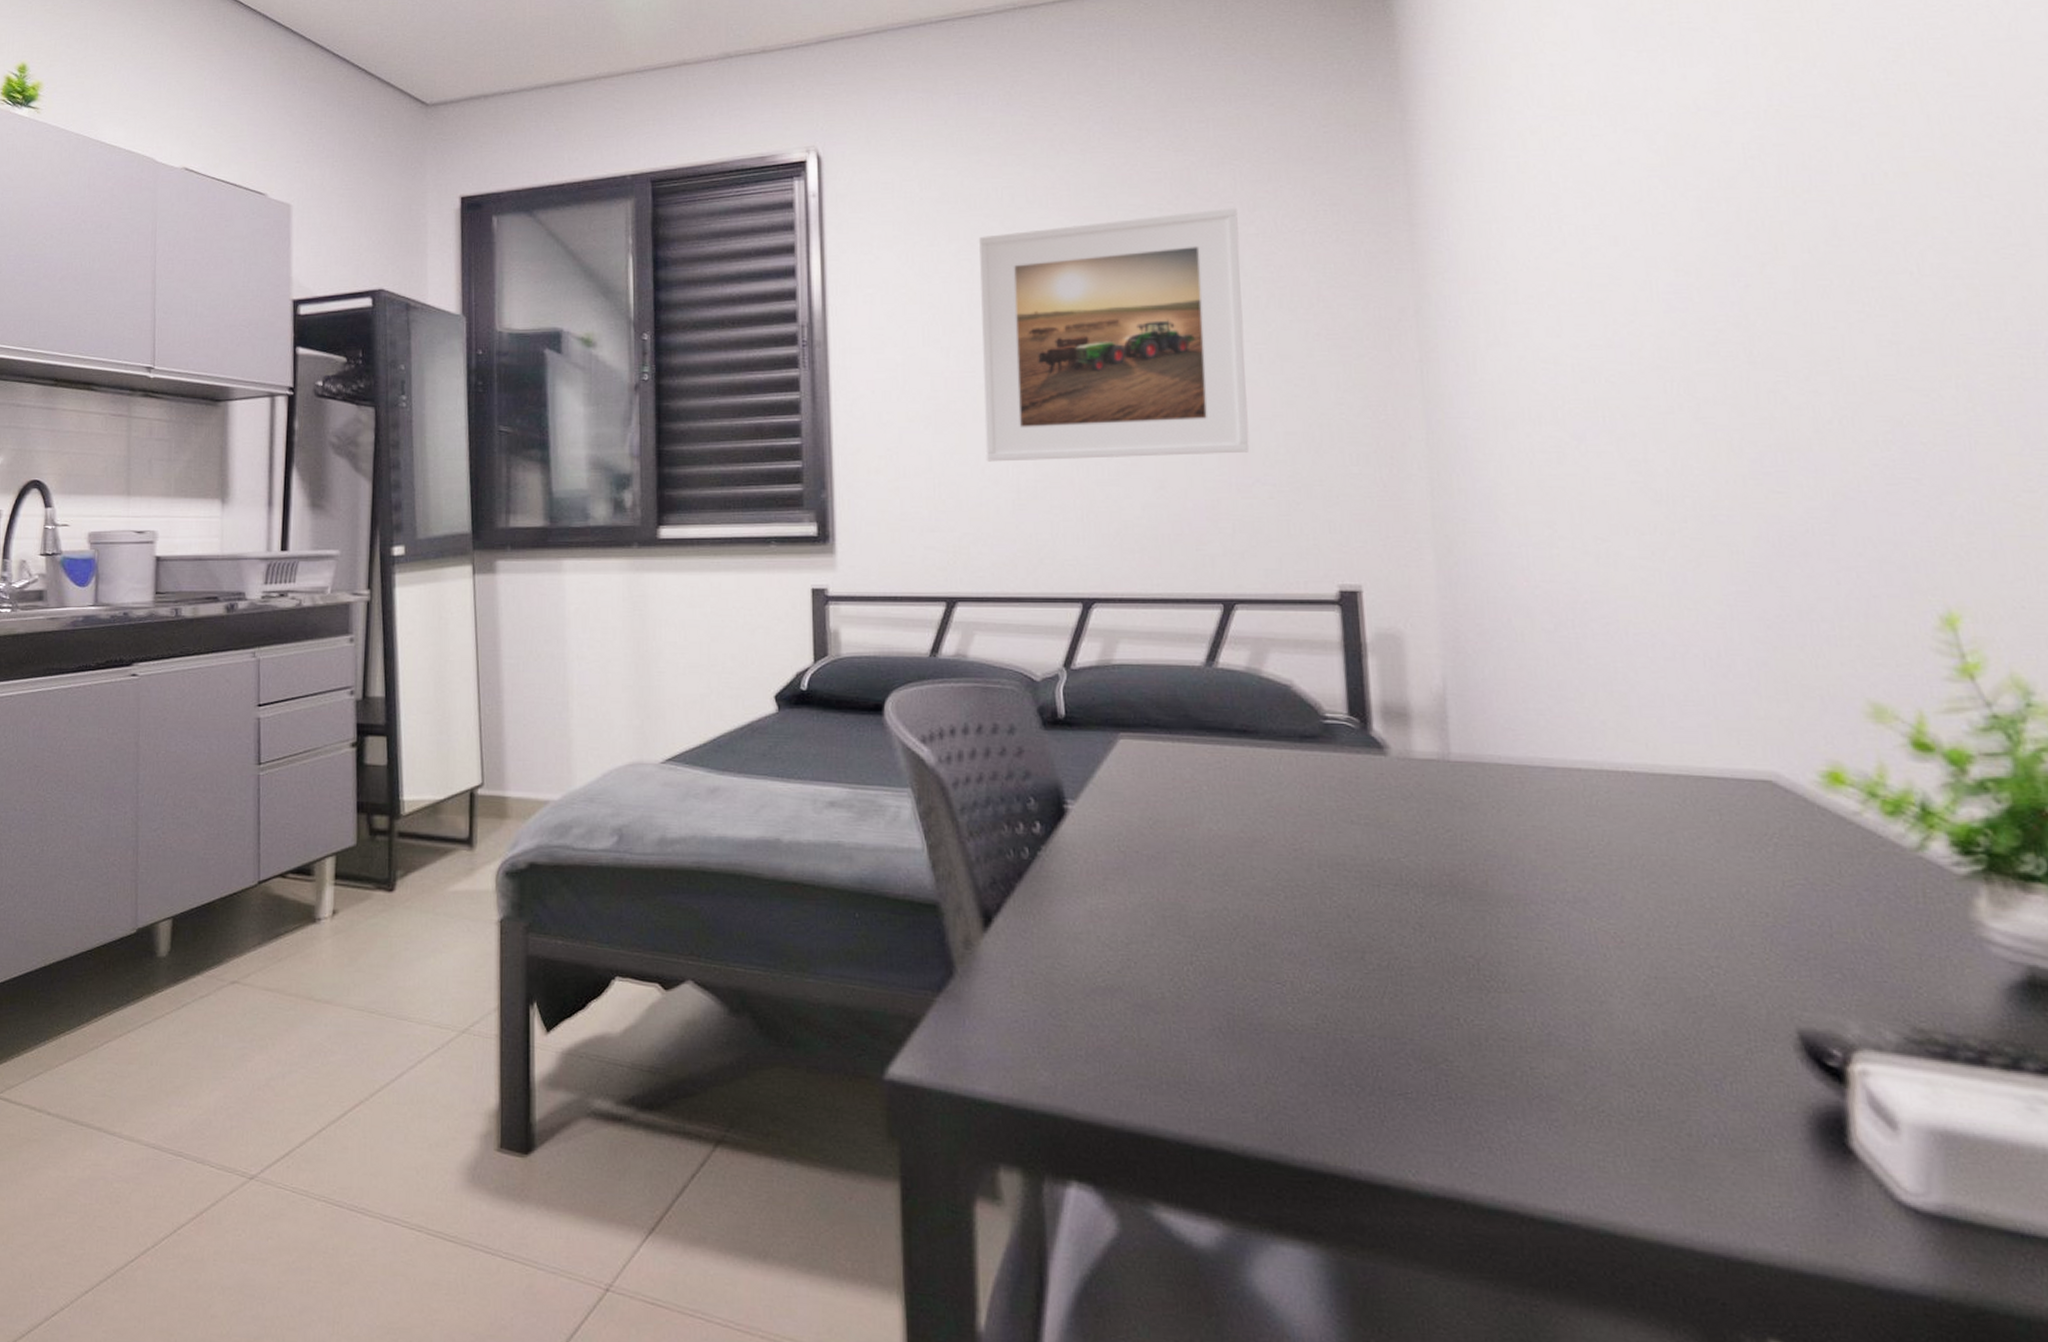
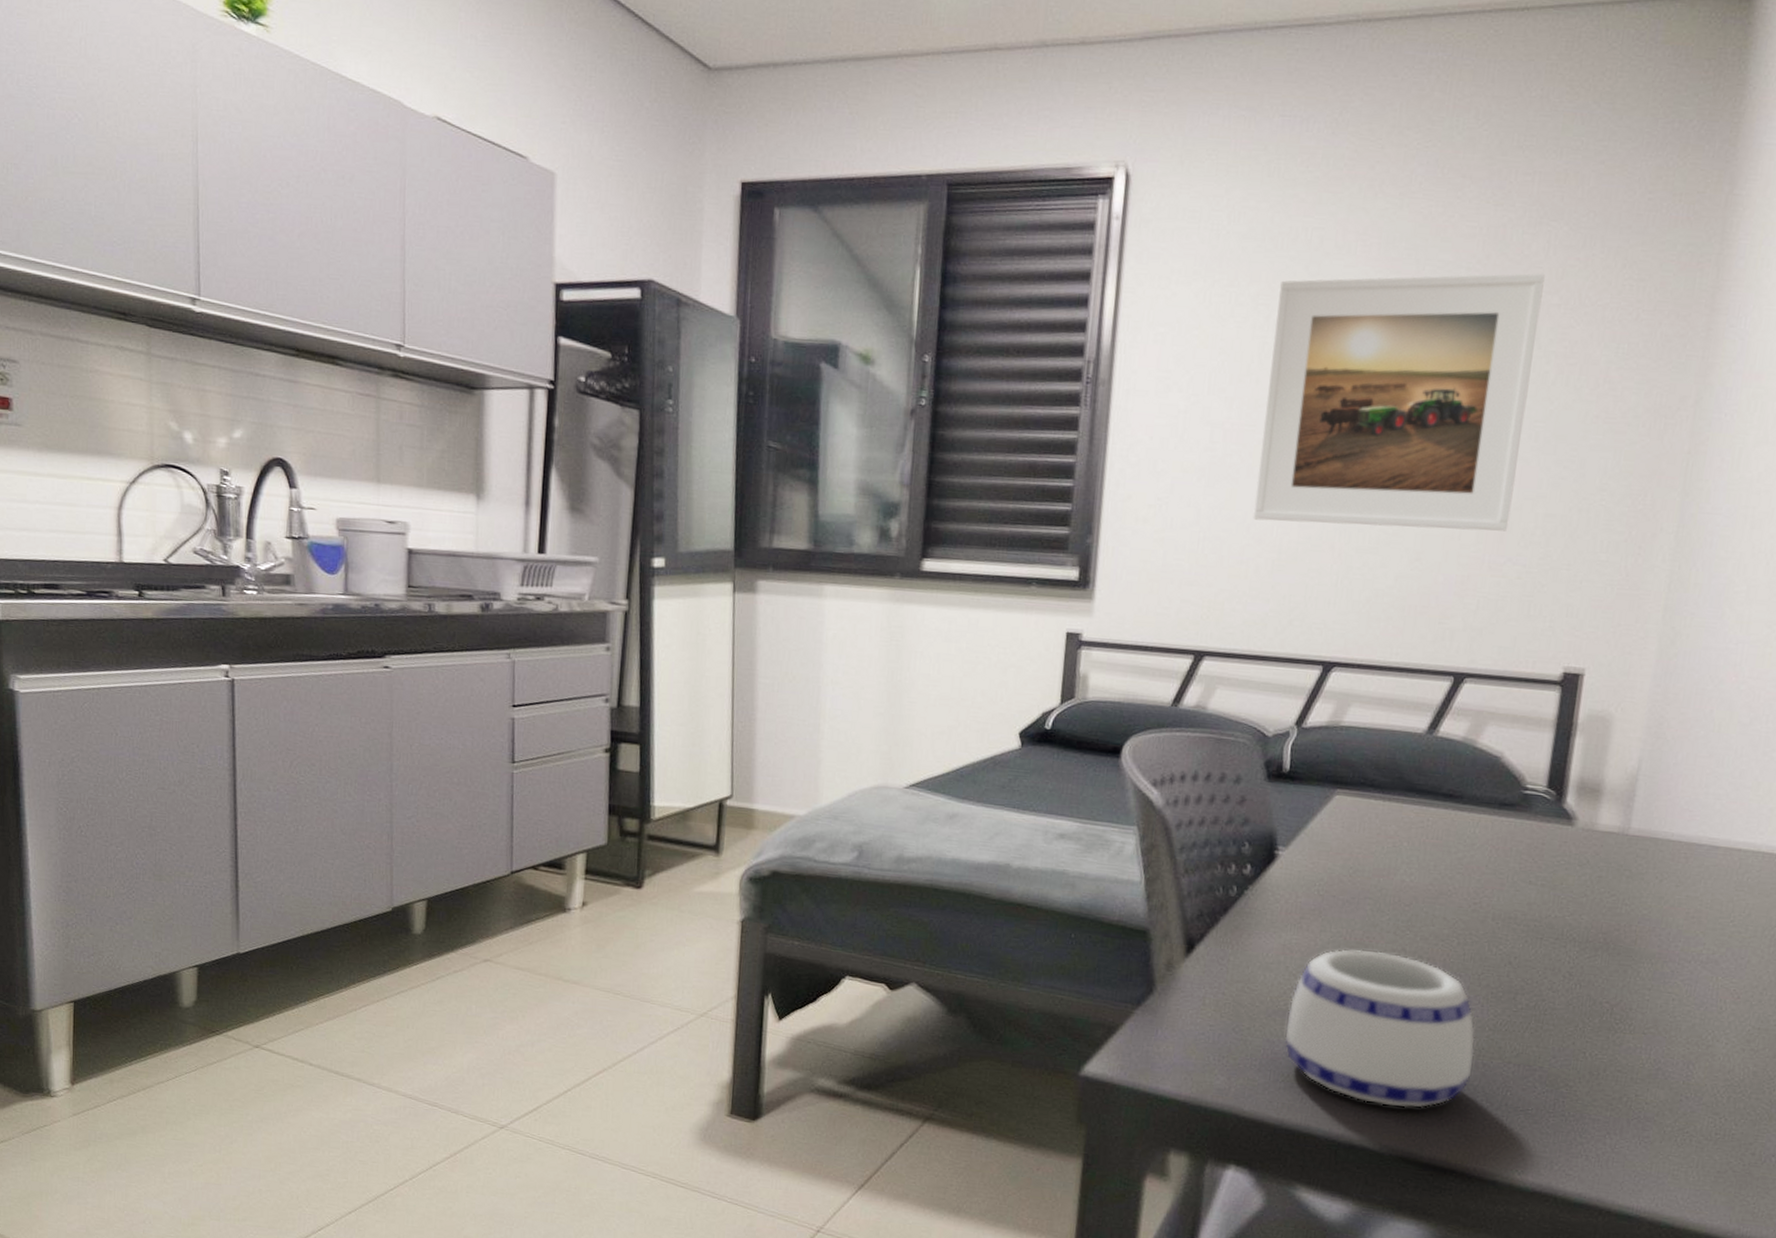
mug: none [1108,911,1332,1099] -> present [1285,949,1475,1109]

